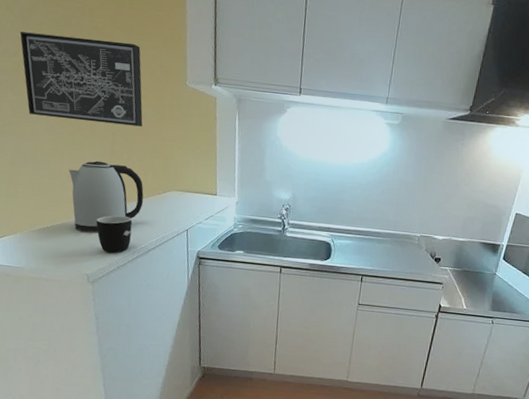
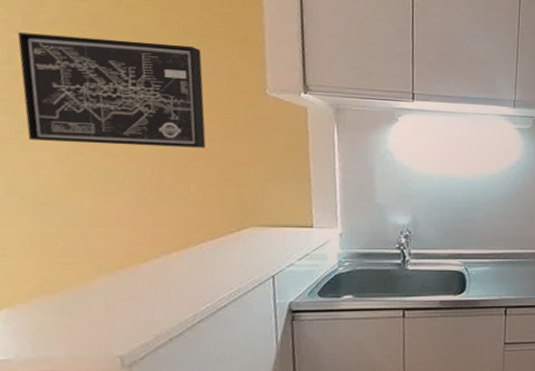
kettle: present [68,160,144,233] -> none [92,196,209,295]
mug: present [96,215,132,254] -> none [135,267,192,321]

